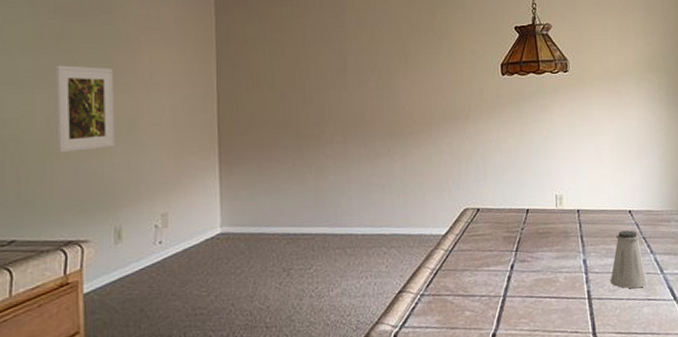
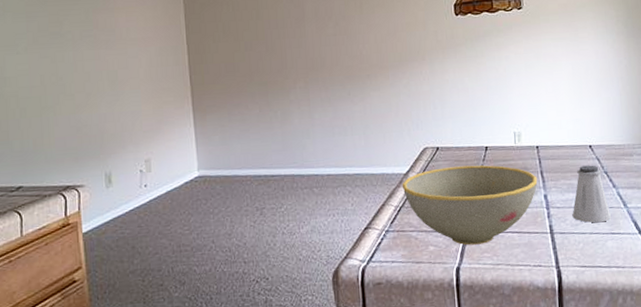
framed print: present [54,65,115,153] -> none [43,26,100,107]
bowl: none [440,227,577,311] -> present [402,165,538,246]

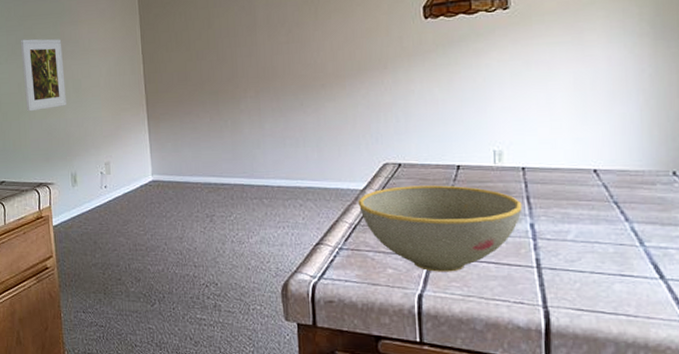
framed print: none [43,26,100,107] -> present [20,39,67,112]
saltshaker: present [572,165,611,223] -> none [567,193,620,261]

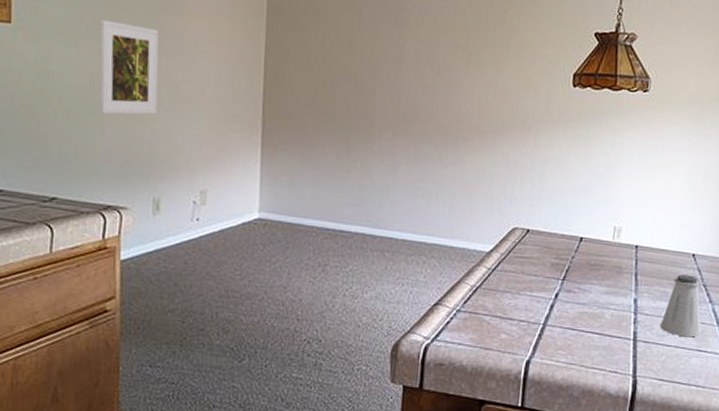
bowl: present [358,185,522,272] -> none [482,252,631,340]
saltshaker: none [567,193,620,261] -> present [660,274,701,338]

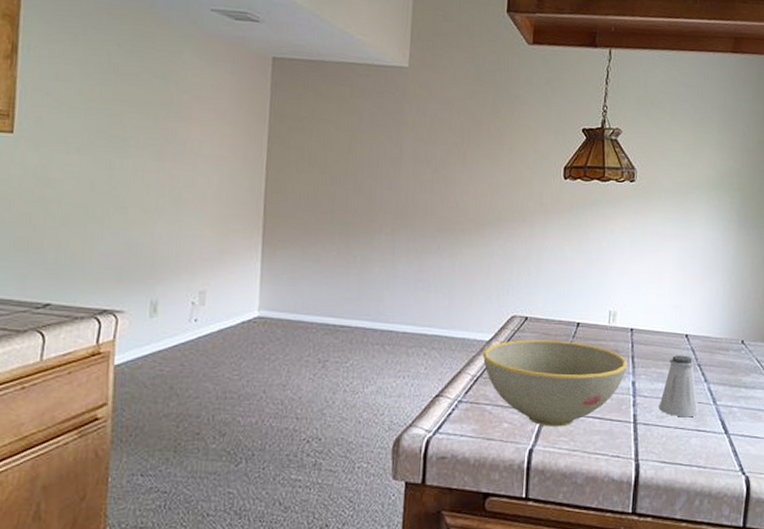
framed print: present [98,19,159,115] -> none [98,127,163,219]
bowl: none [482,252,631,340] -> present [482,339,628,427]

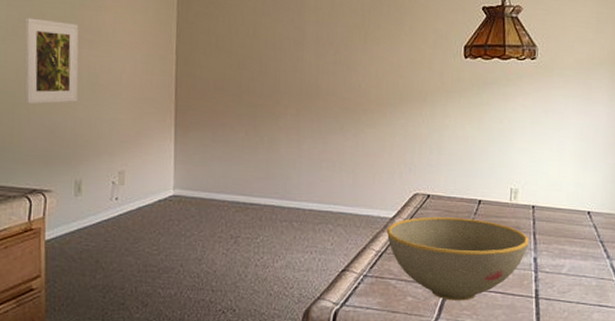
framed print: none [98,127,163,219] -> present [24,17,79,104]
saltshaker: present [658,355,699,418] -> none [560,232,601,293]

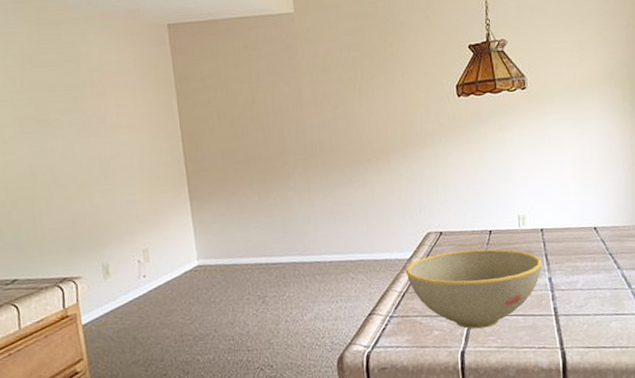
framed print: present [24,17,79,104] -> none [30,114,93,198]

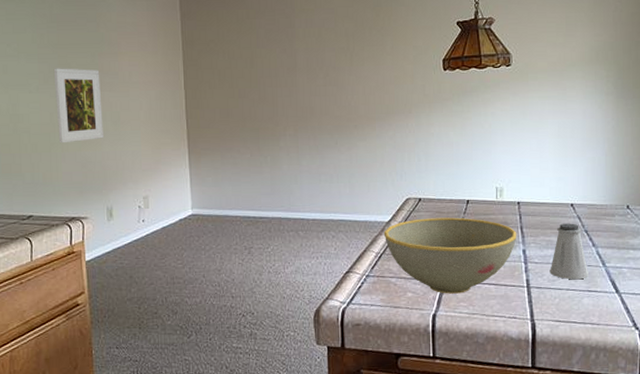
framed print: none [30,114,93,198] -> present [53,68,103,144]
saltshaker: none [576,247,615,305] -> present [550,223,588,280]

